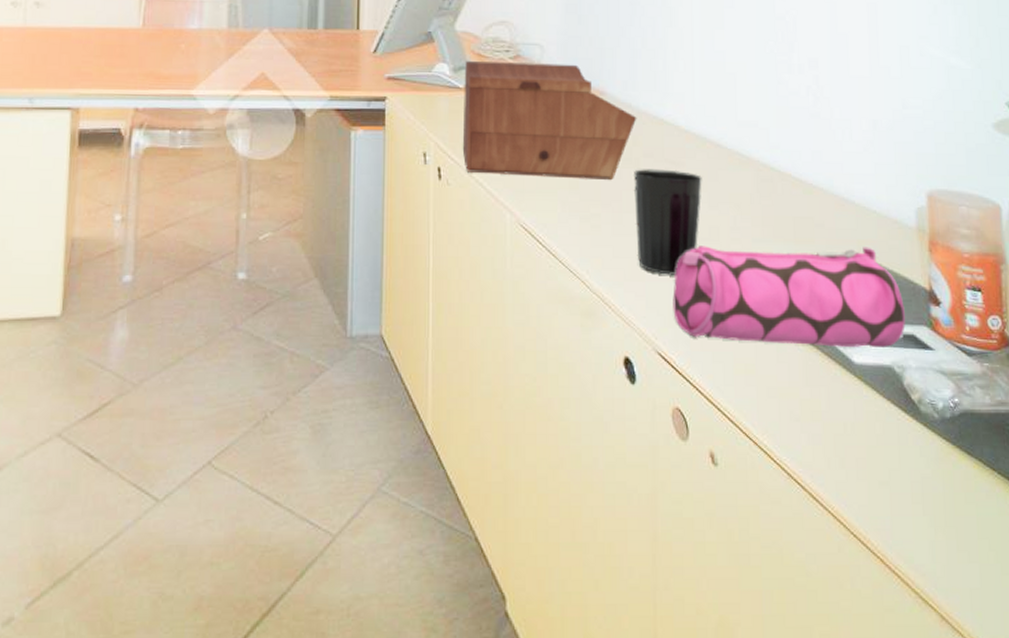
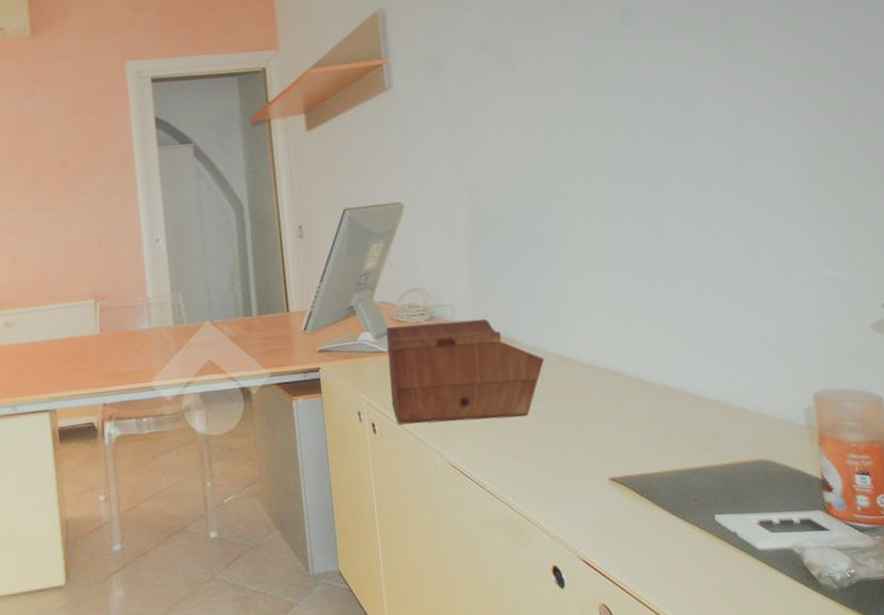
cup: present [634,169,702,276] -> none [546,401,609,493]
pencil case: present [673,246,905,347] -> none [590,447,802,543]

